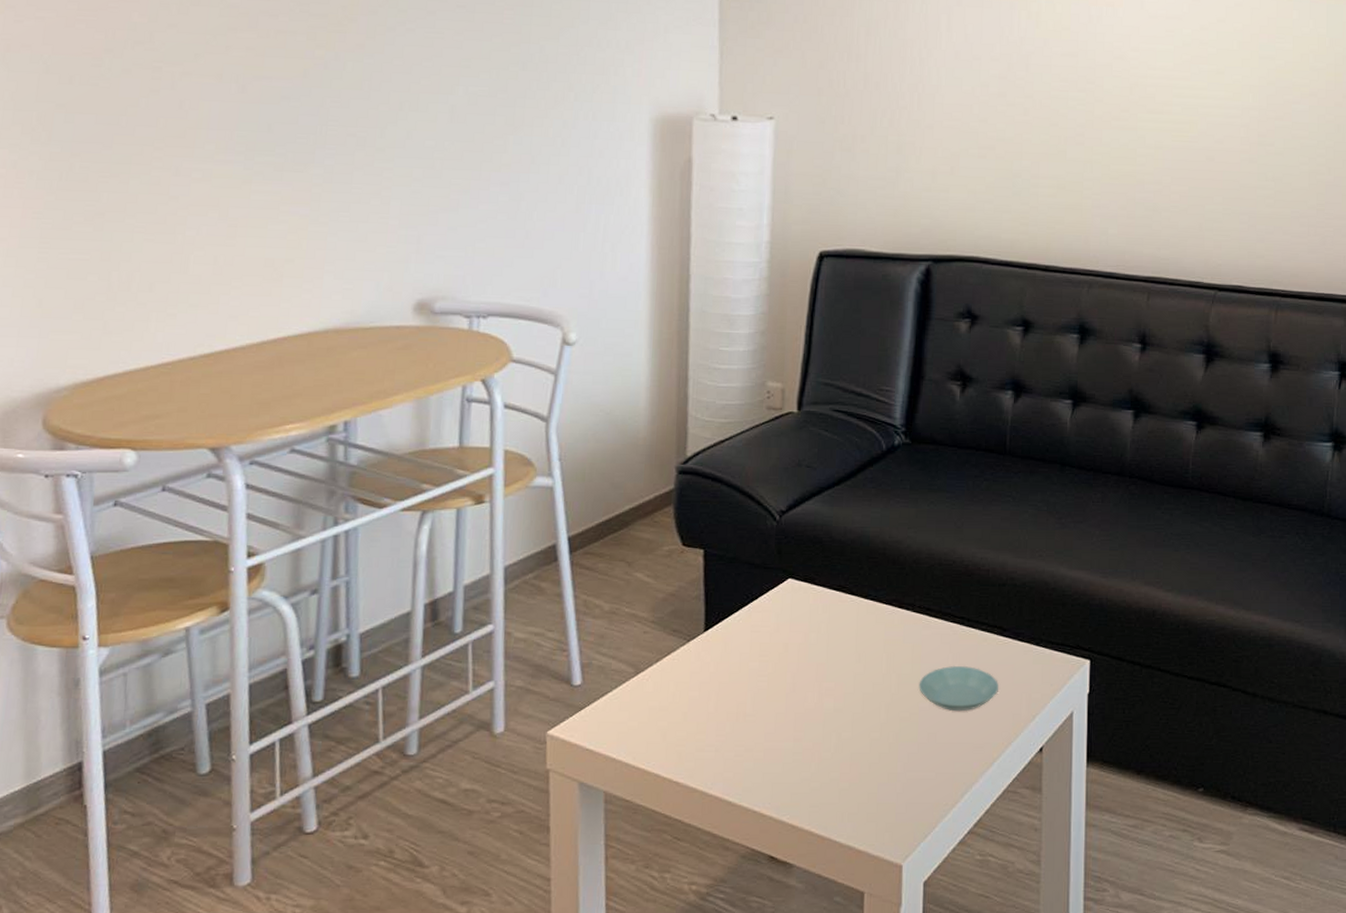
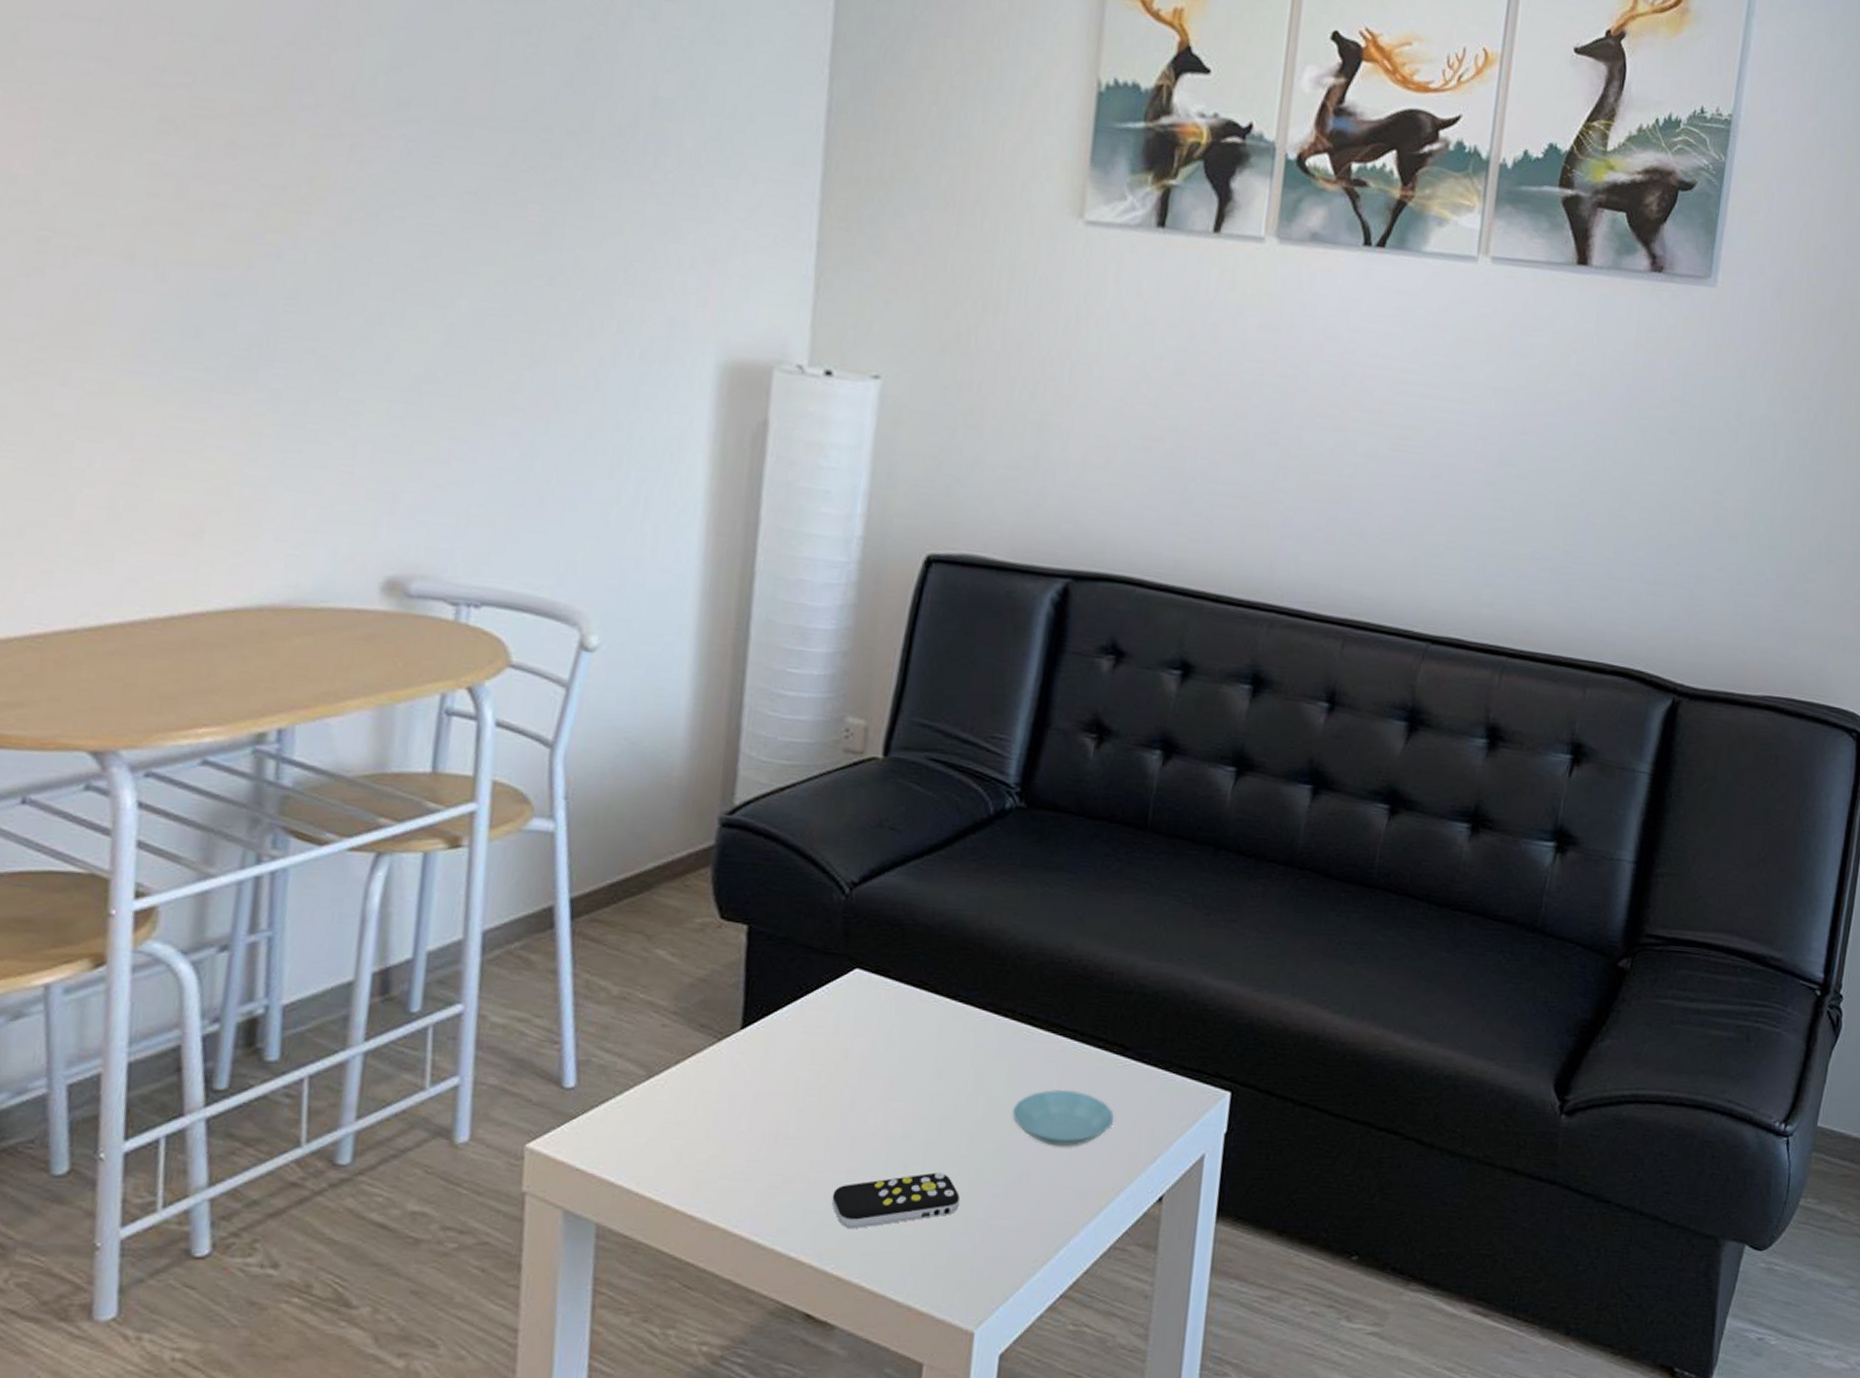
remote control: none [783,737,883,786] -> present [831,1172,960,1229]

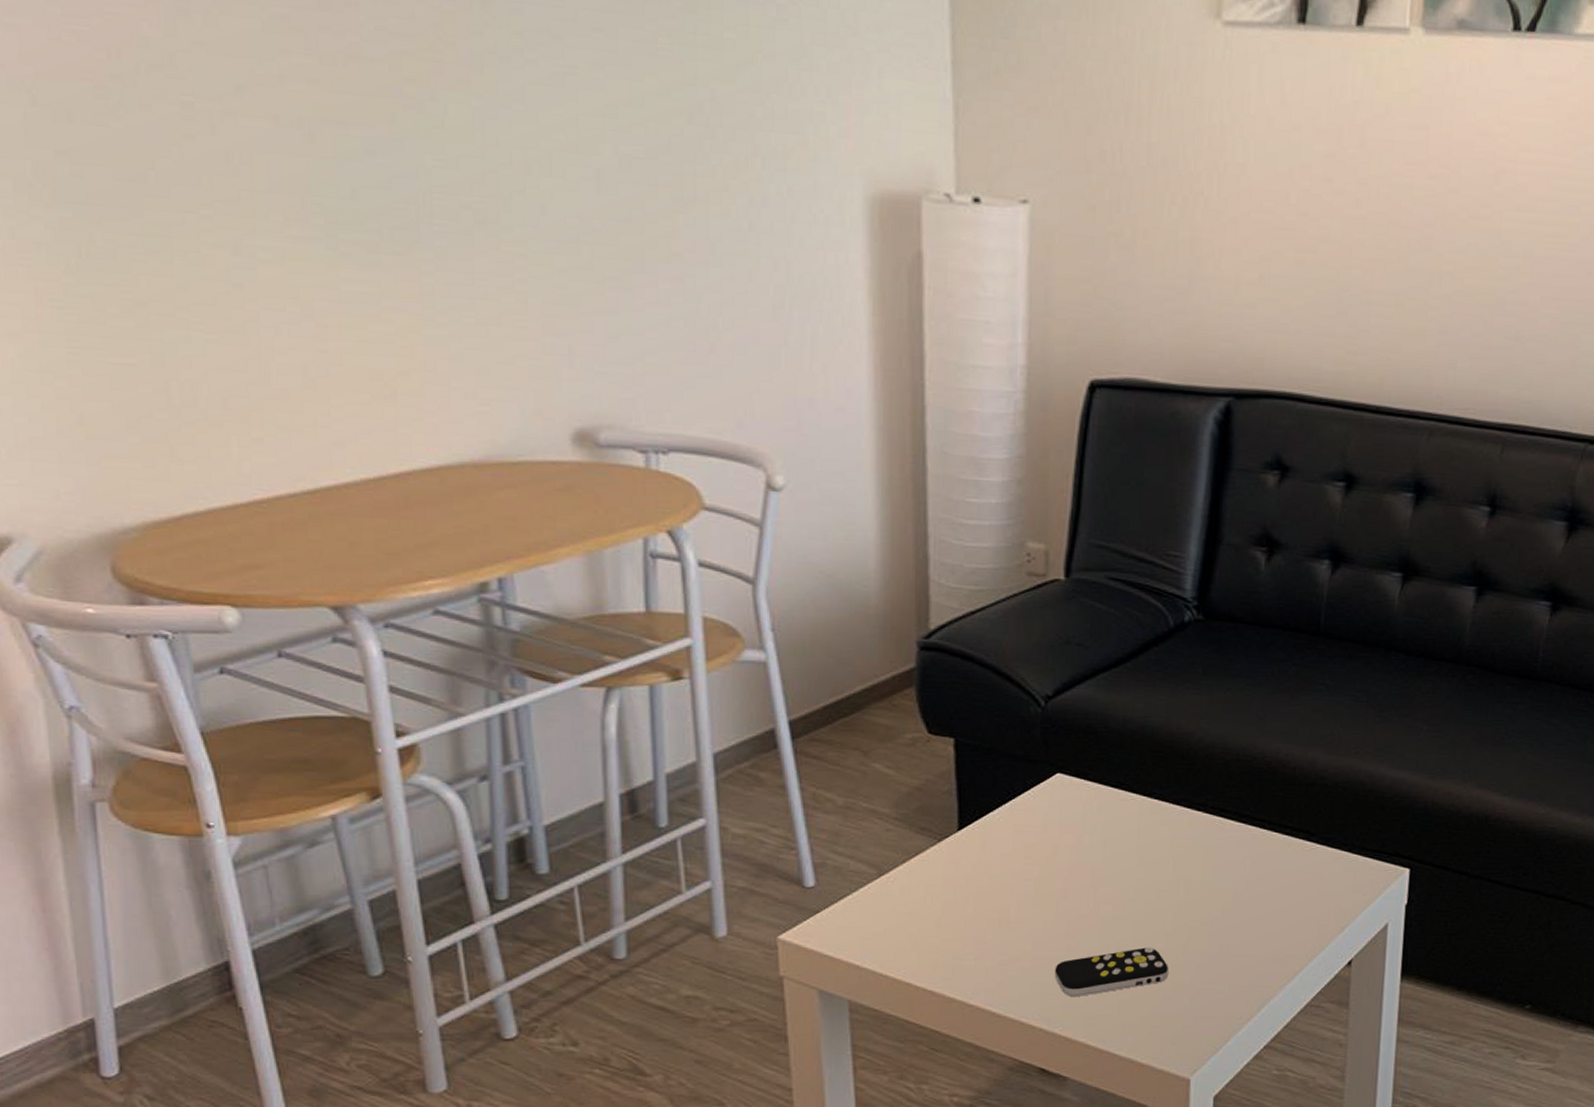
saucer: present [1012,1089,1114,1147] -> none [1210,872,1303,922]

